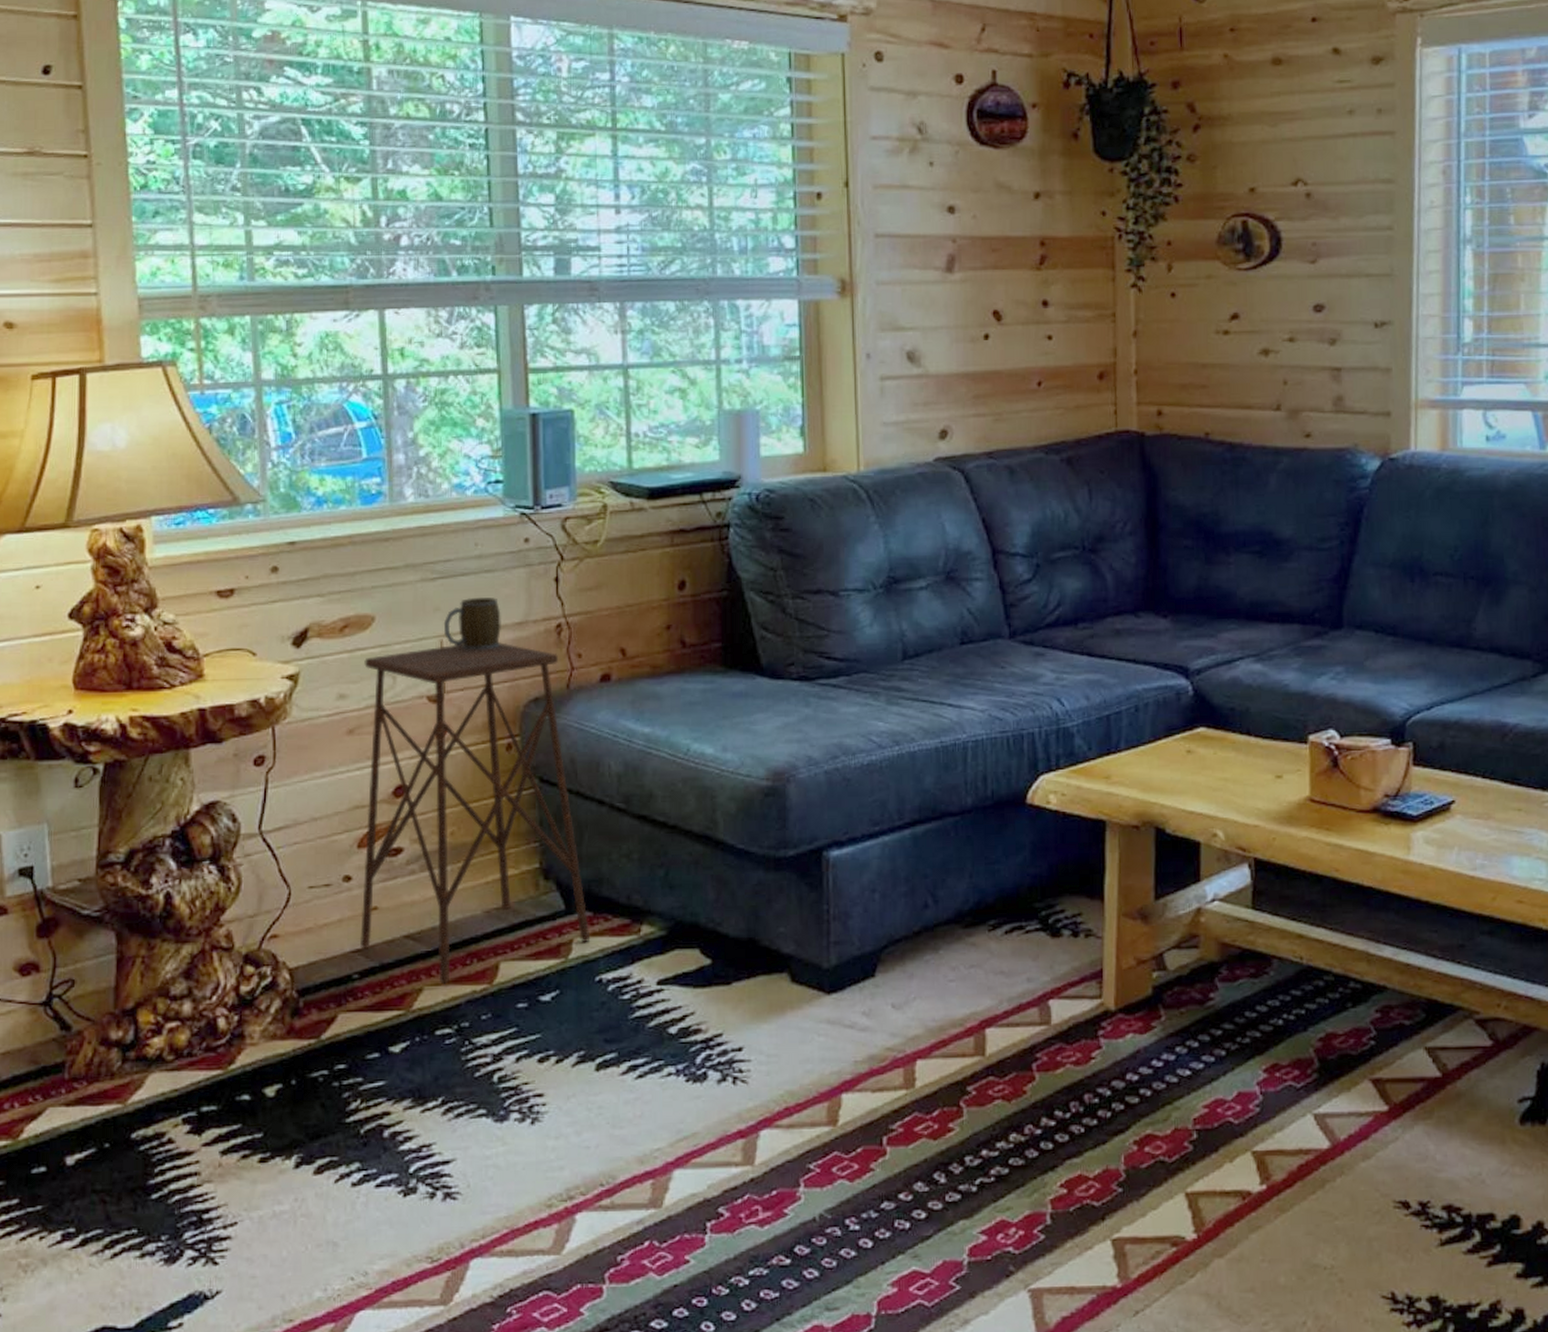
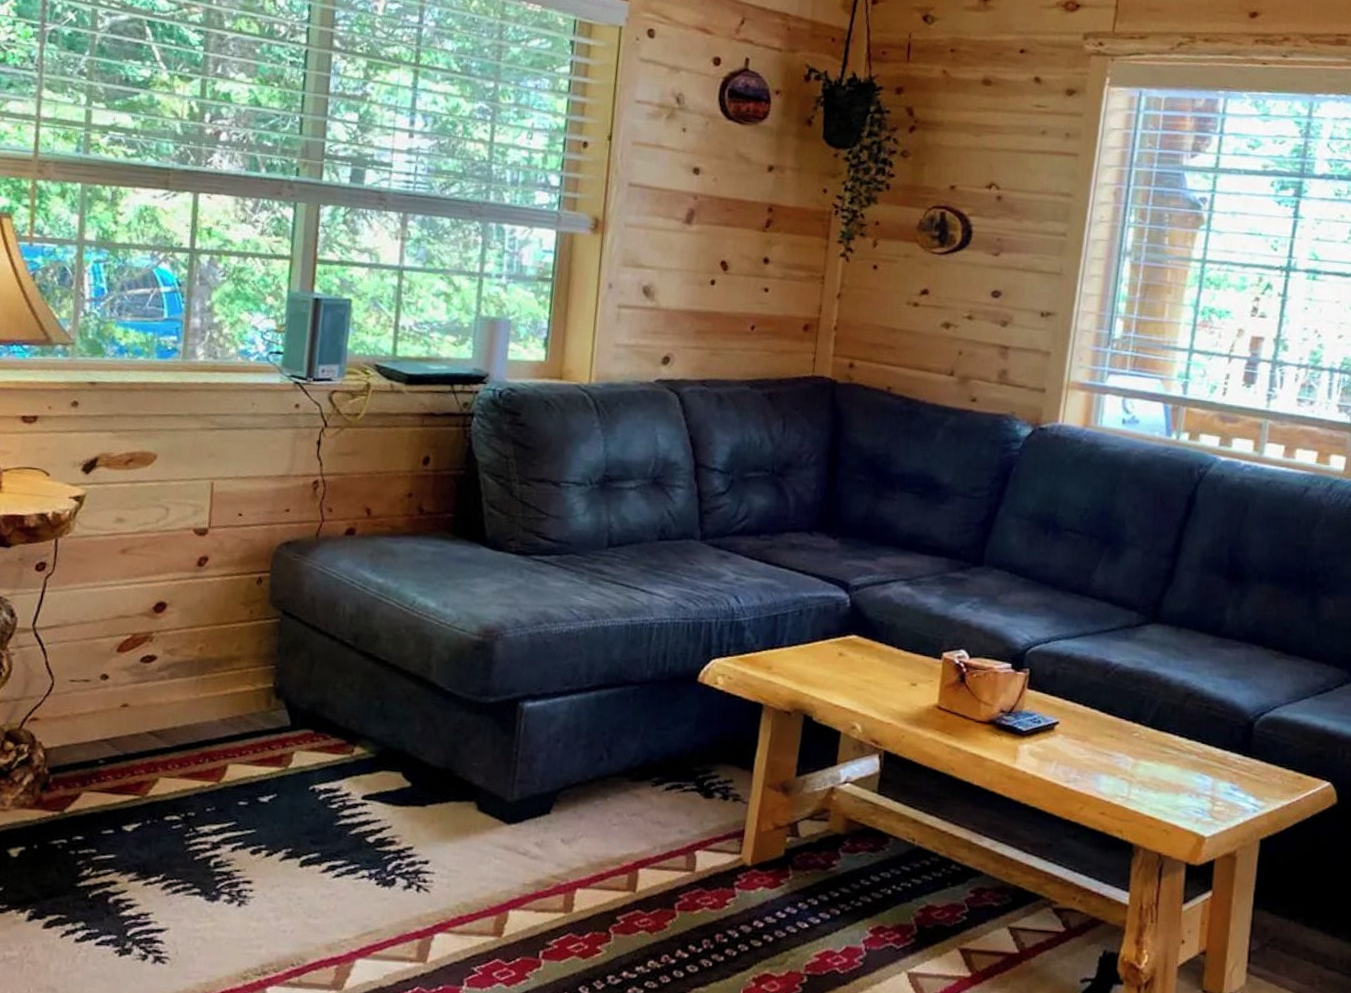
side table: present [360,641,591,985] -> none [109,487,312,778]
mug: present [443,597,501,650] -> none [215,449,267,495]

